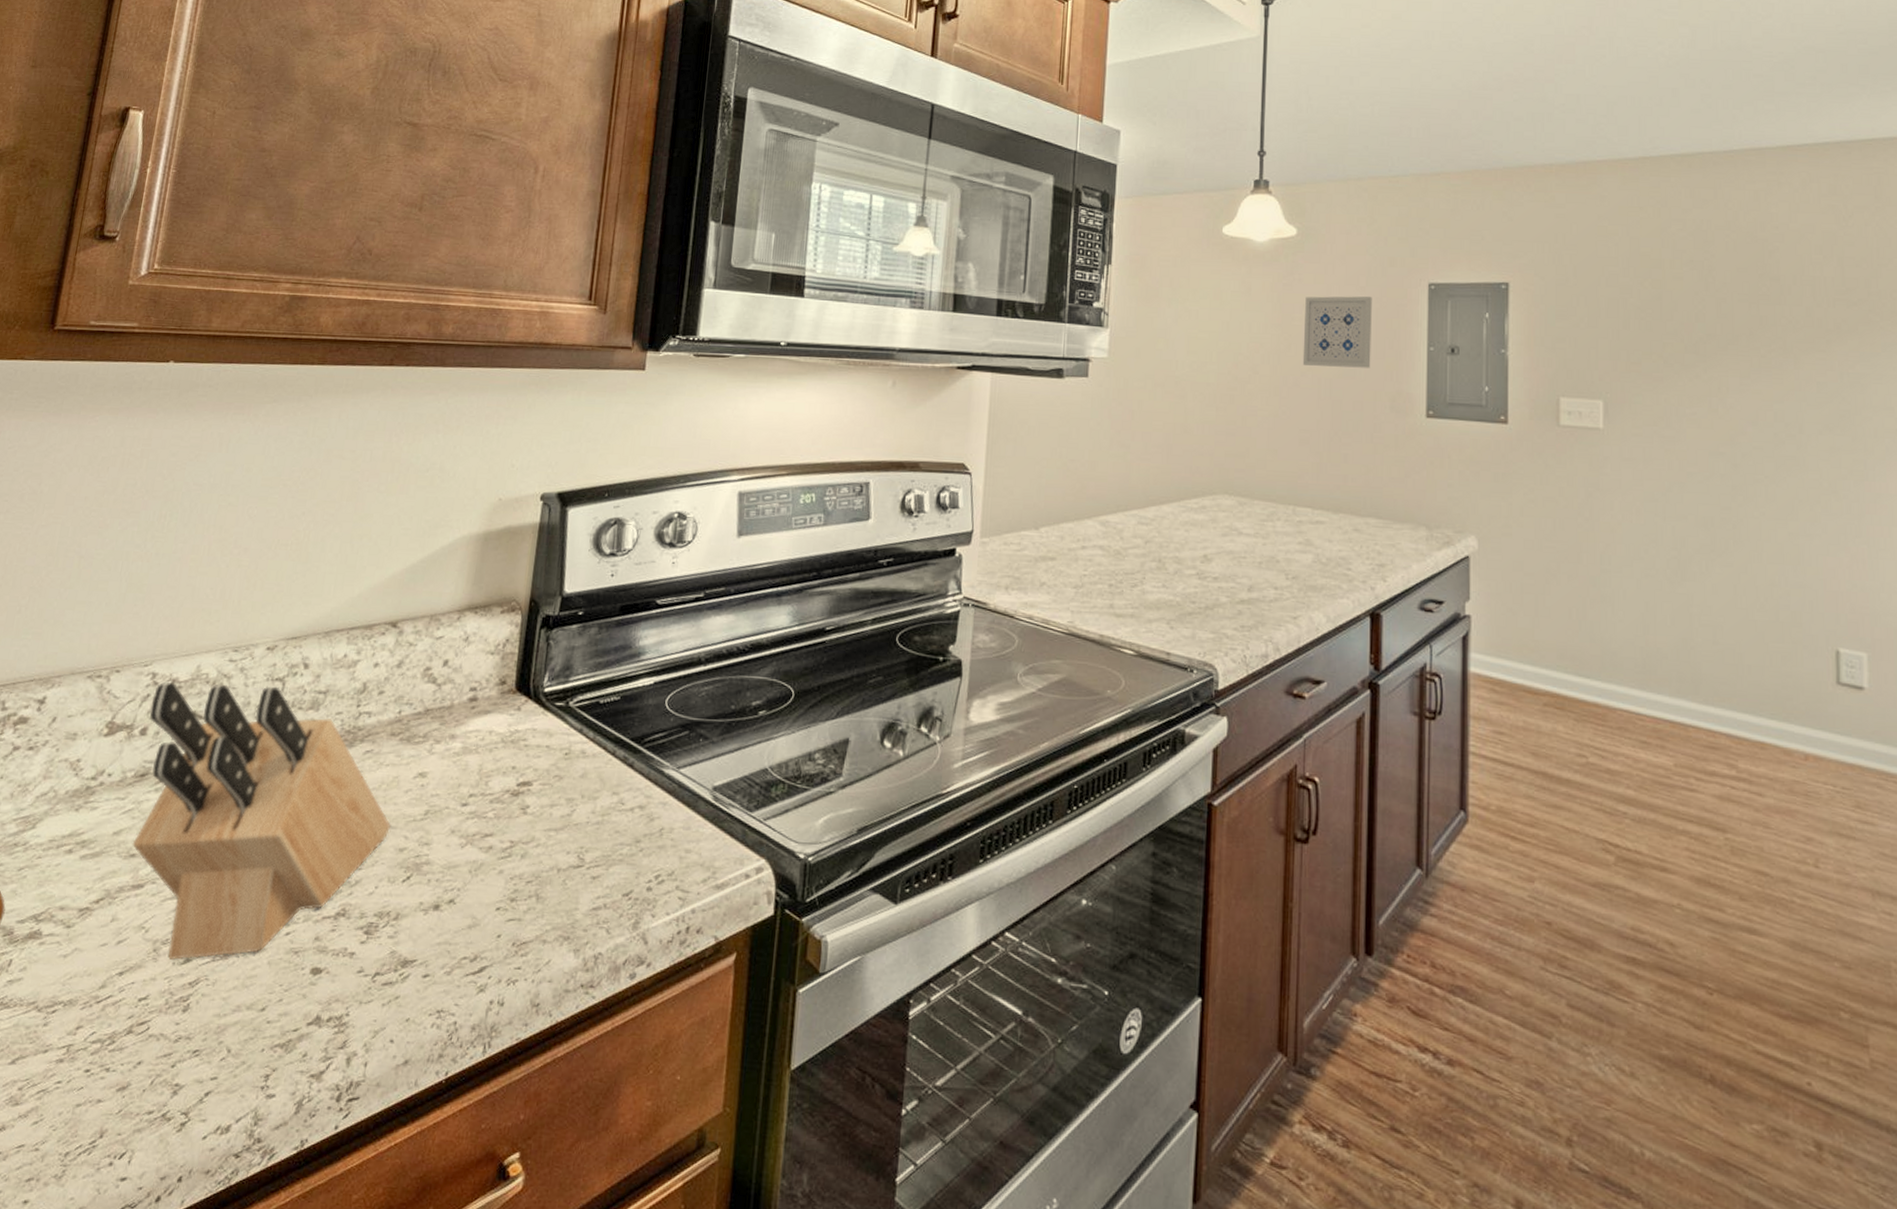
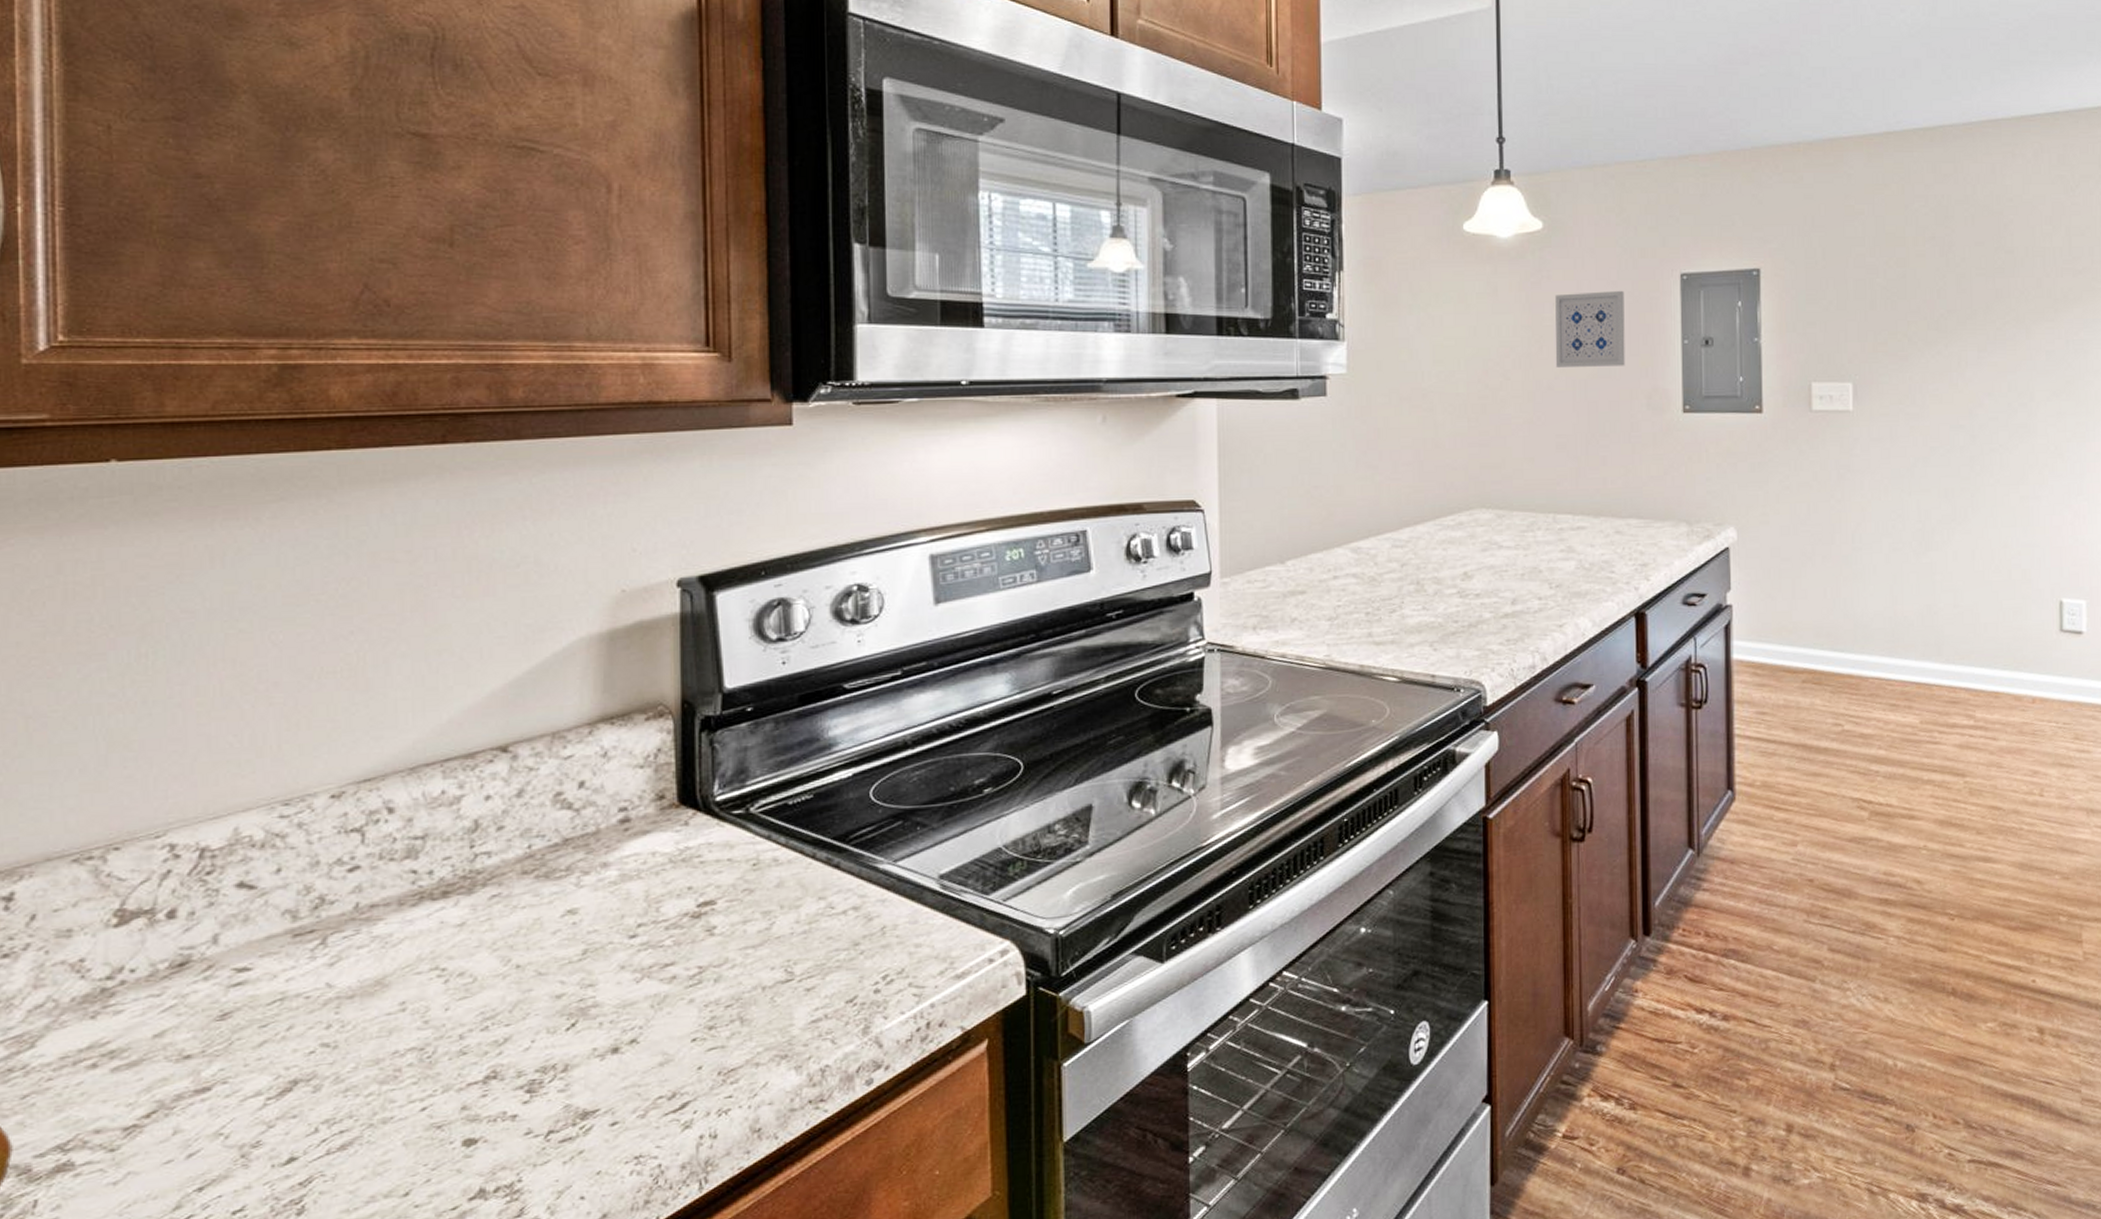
knife block: present [132,682,391,961] -> none [175,838,540,1164]

